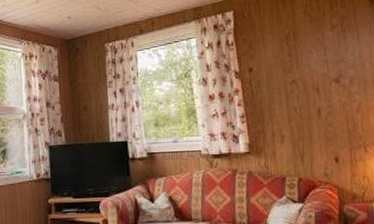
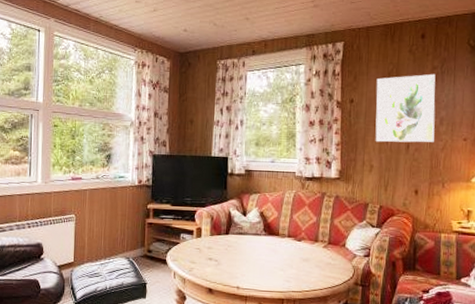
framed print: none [273,32,347,110] -> present [375,73,436,143]

